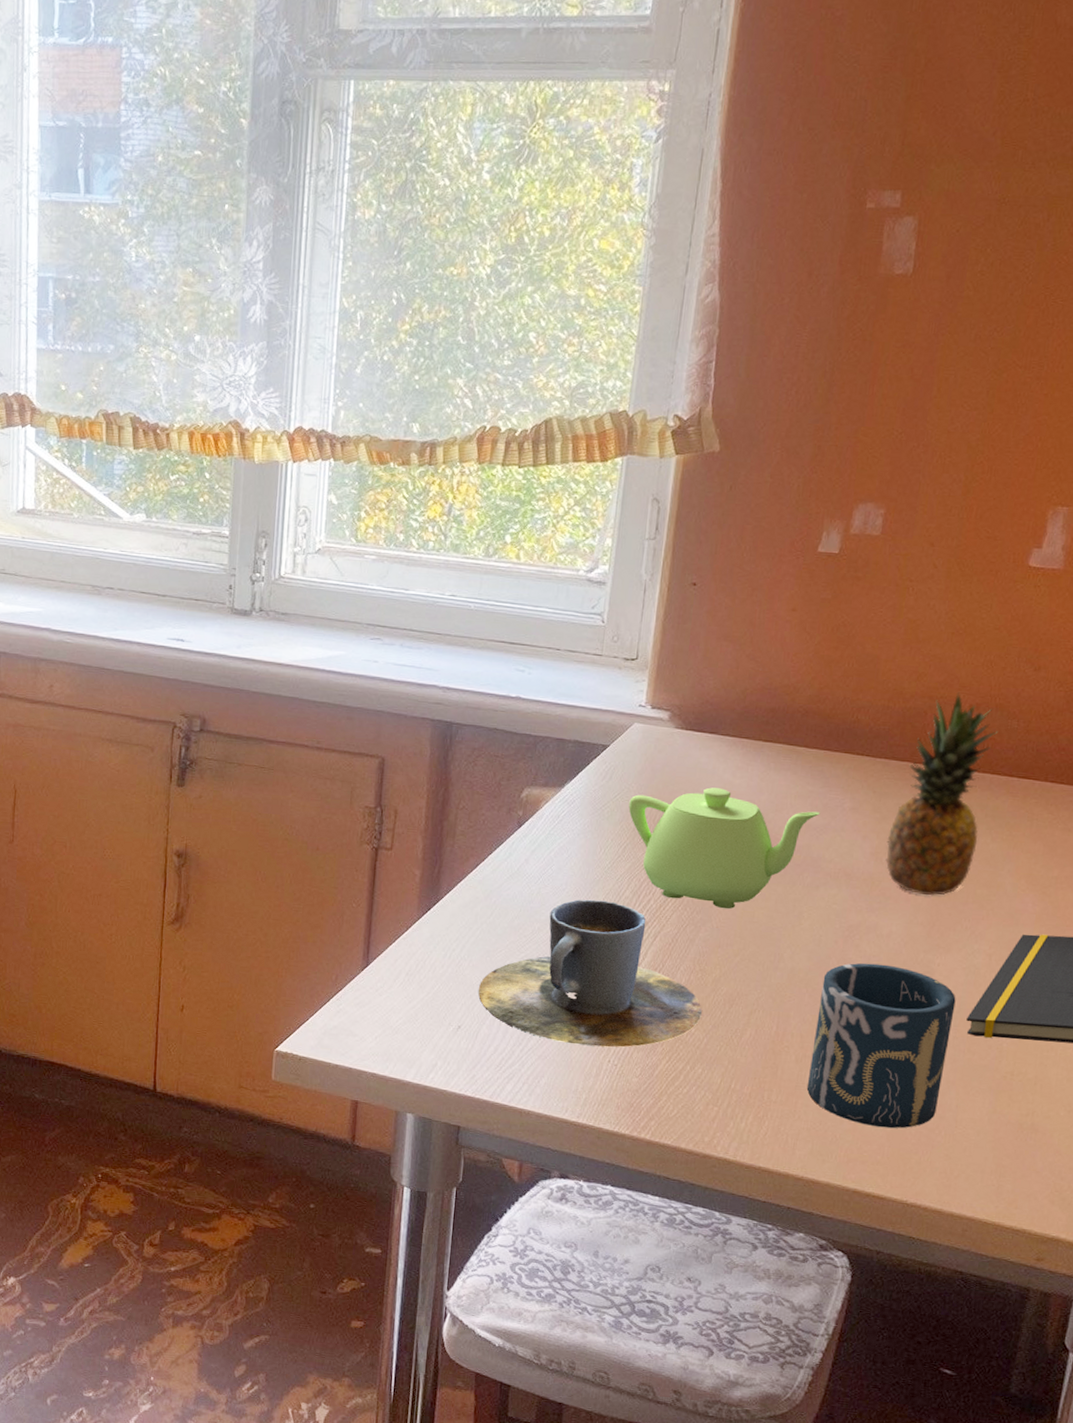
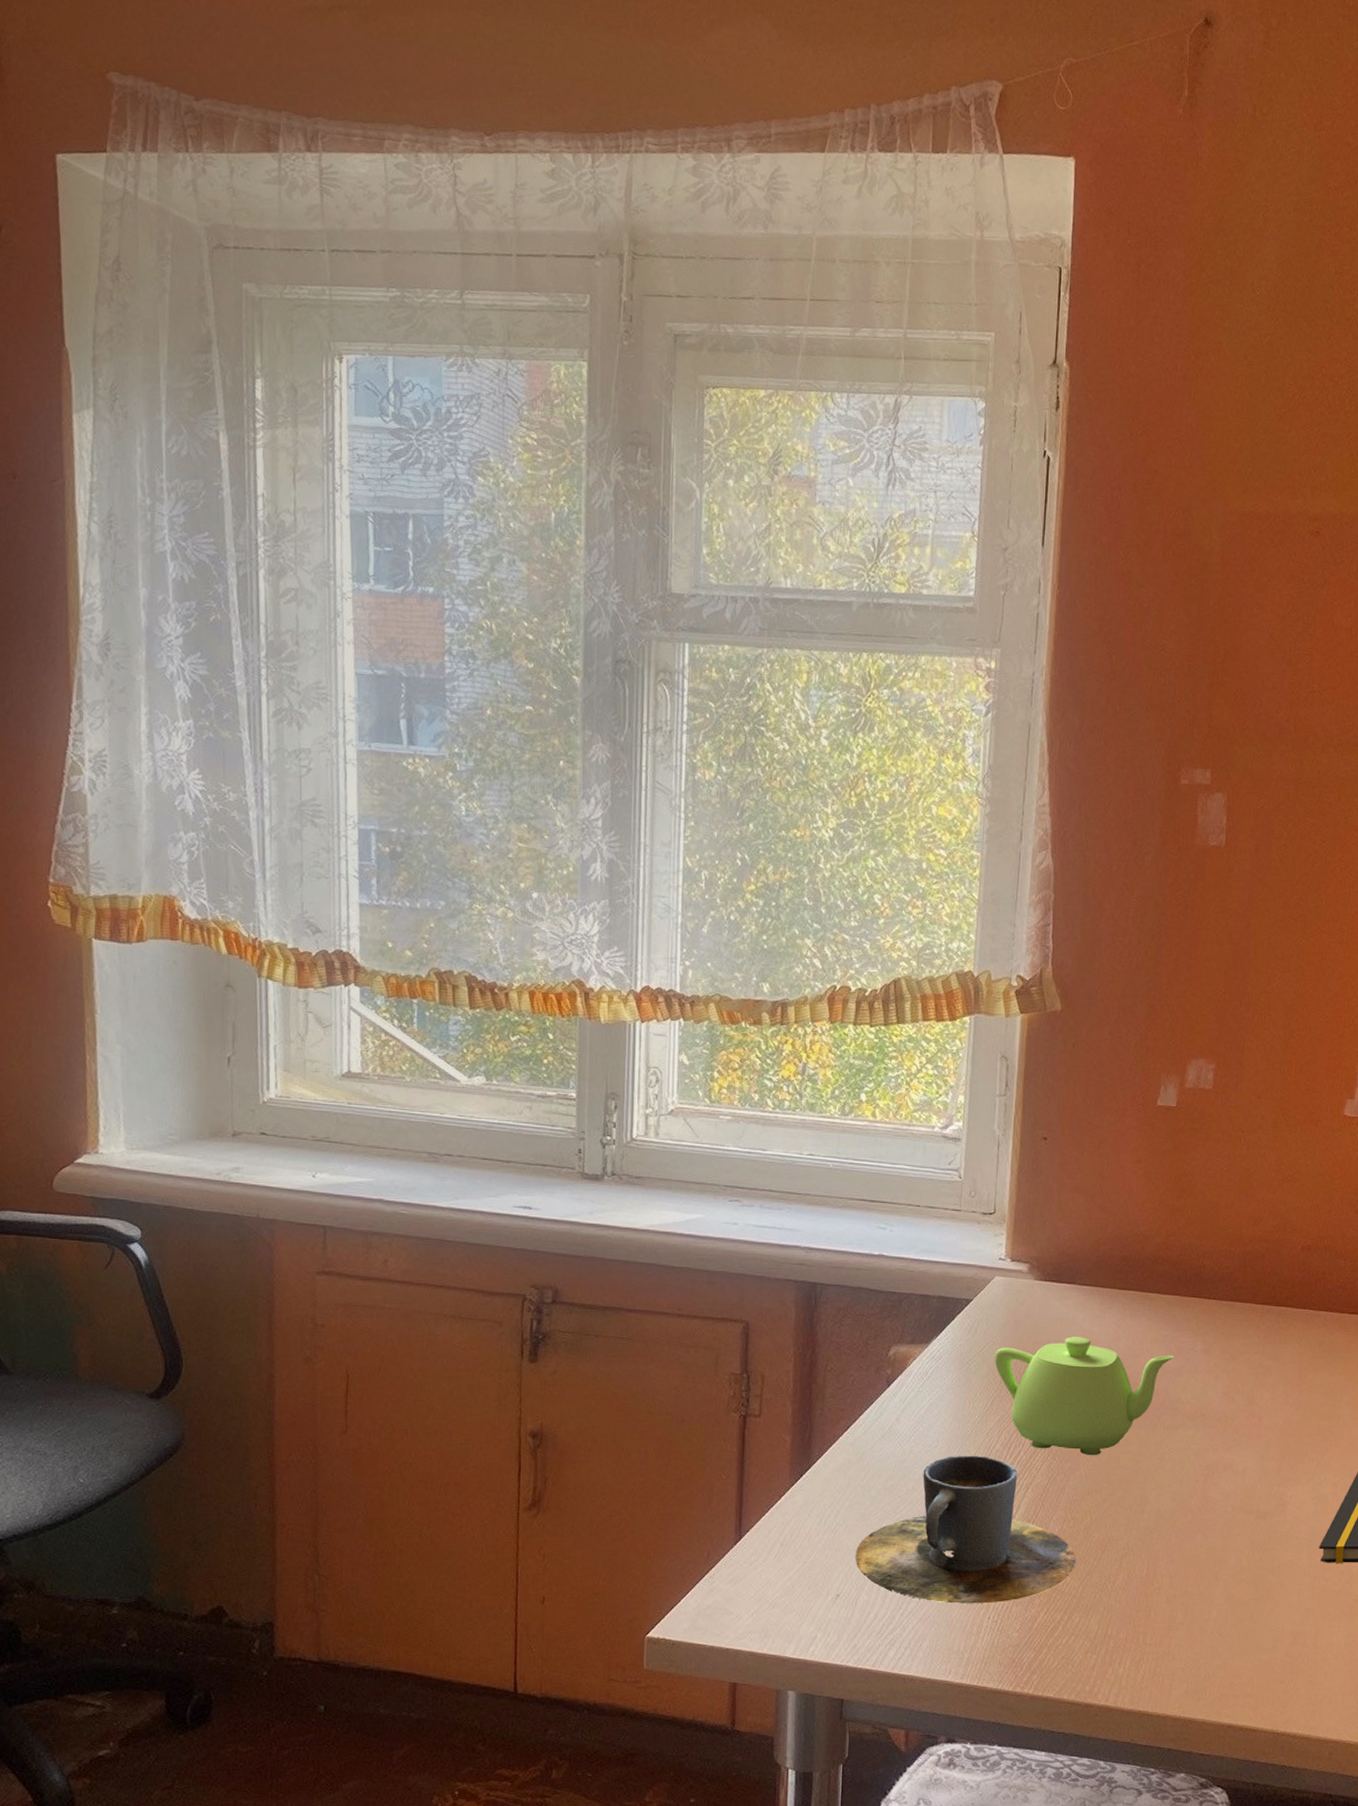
cup: present [807,963,956,1129] -> none [1178,1500,1308,1660]
fruit: present [885,692,997,896] -> none [1236,1235,1328,1431]

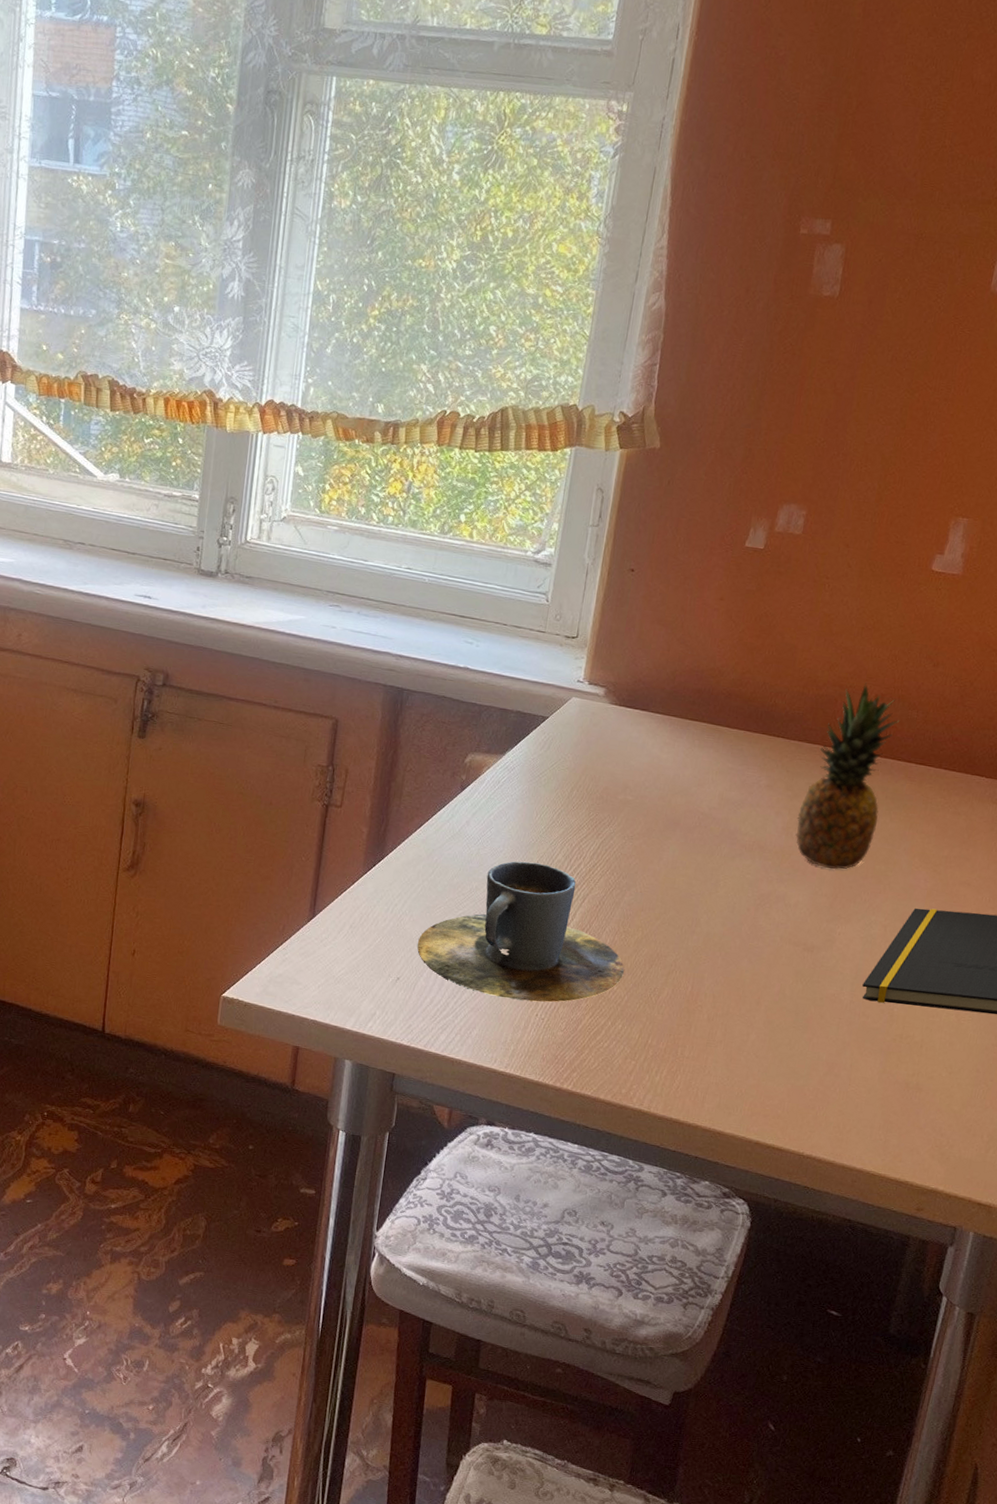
teapot: present [994,1337,1175,1456] -> none [564,761,739,876]
fruit: none [1236,1235,1328,1431] -> present [795,683,899,870]

